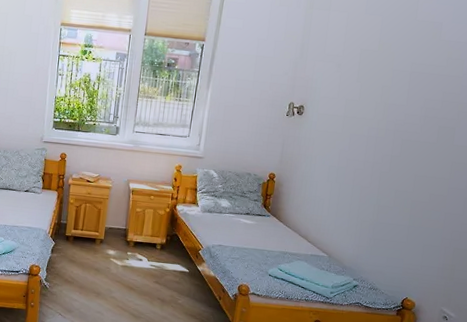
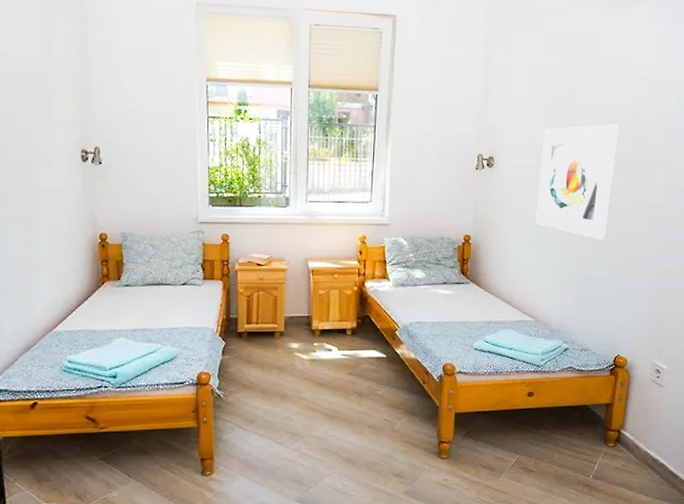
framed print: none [338,83,429,191] -> present [536,123,619,240]

